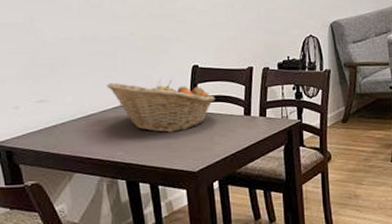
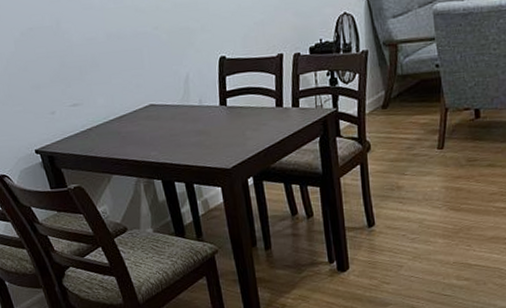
fruit basket: present [107,80,215,133] -> none [135,74,245,130]

